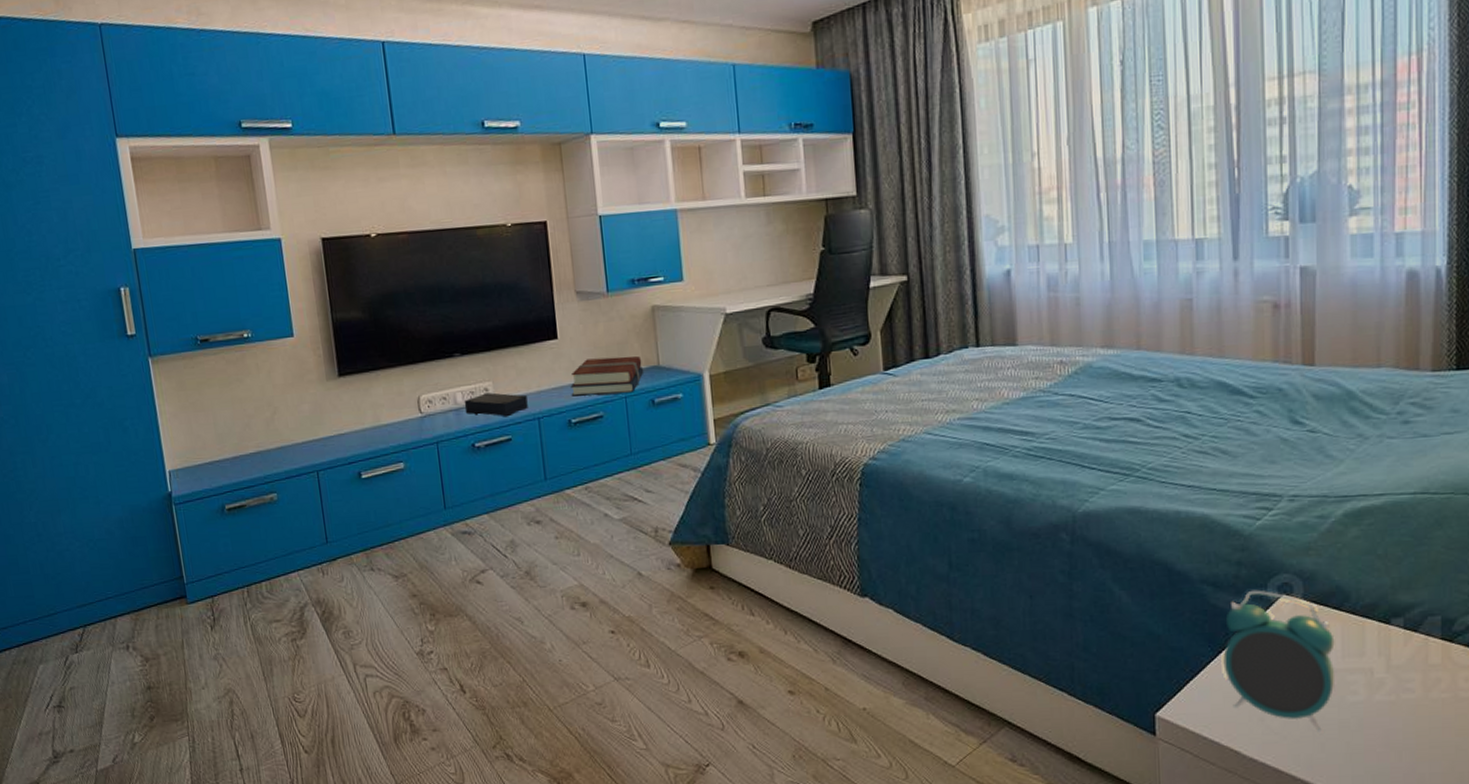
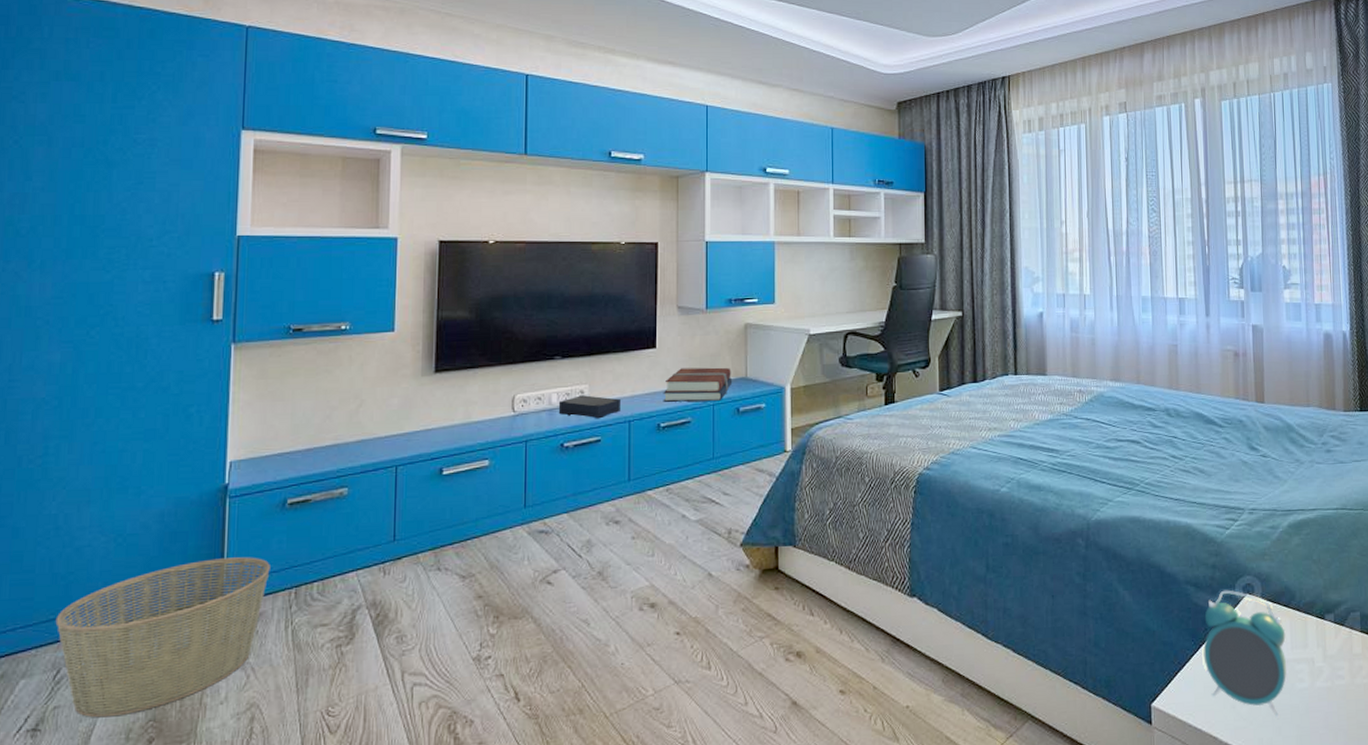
basket: none [55,559,222,698] -> present [55,557,270,718]

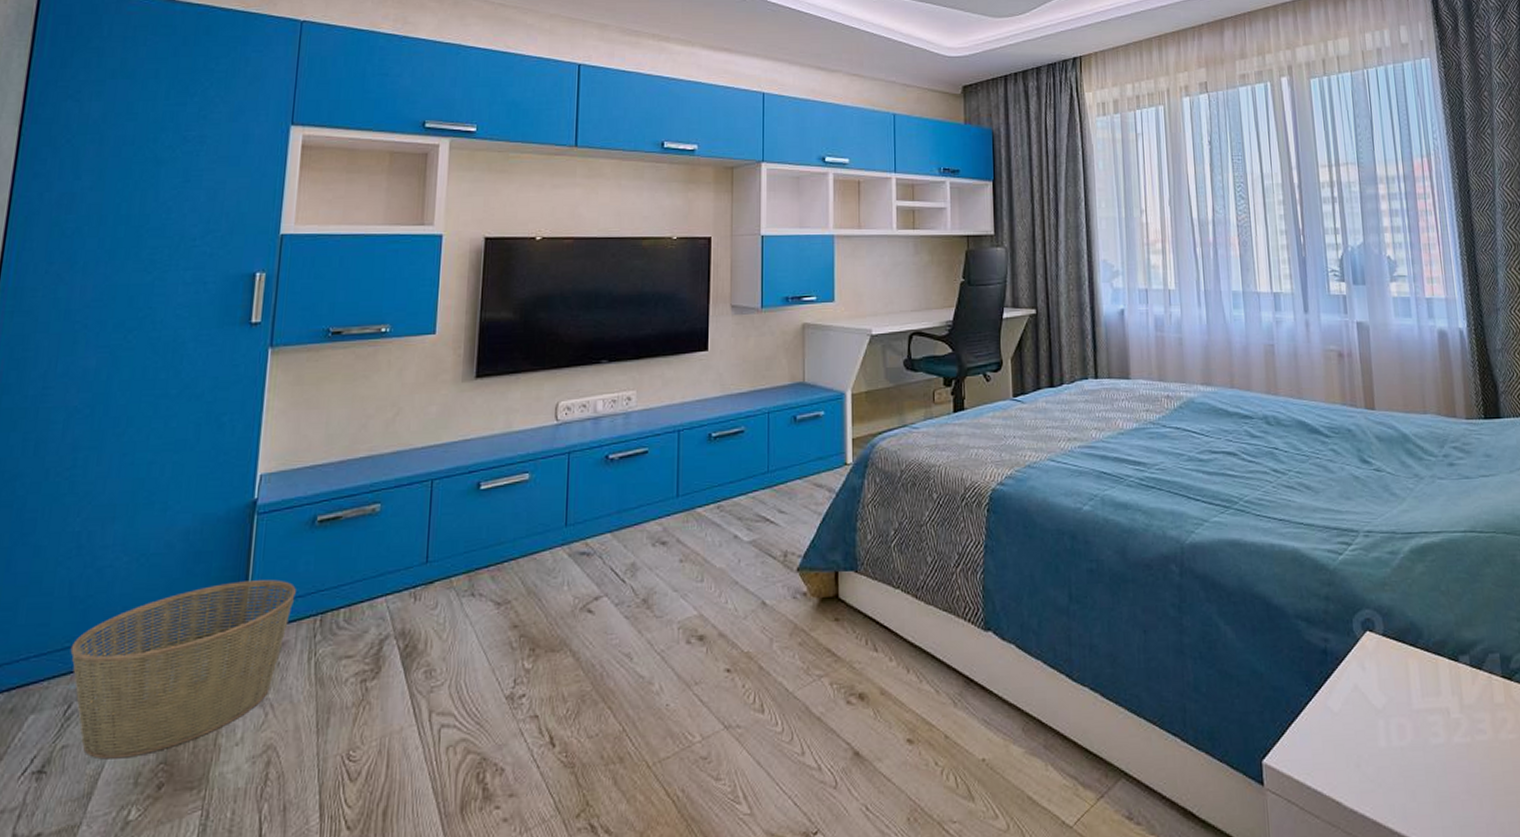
game console: present [558,395,620,419] -> none [603,402,670,428]
books: present [663,367,733,402] -> none [715,371,789,410]
alarm clock: present [1203,590,1287,720] -> none [1319,625,1419,782]

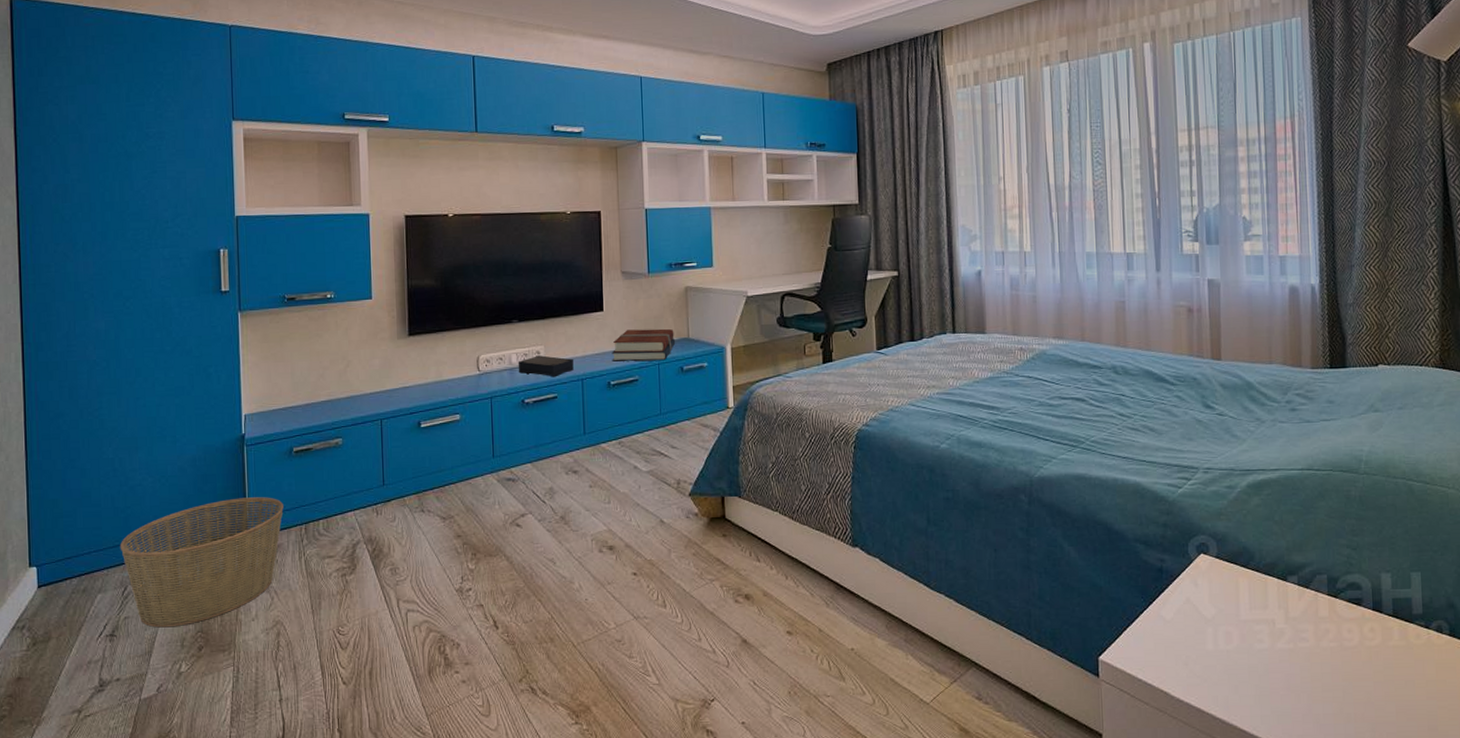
game console: none [603,402,670,428] -> present [518,355,574,378]
books: none [715,371,789,410] -> present [611,328,676,362]

